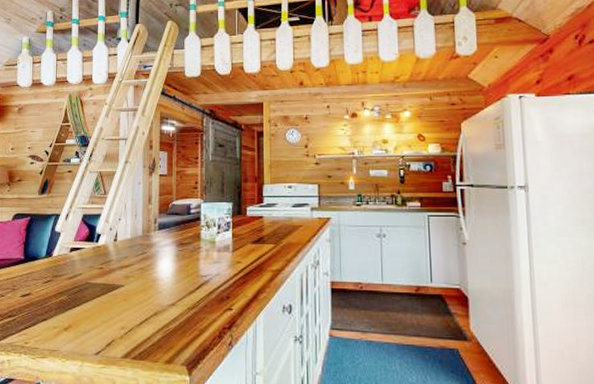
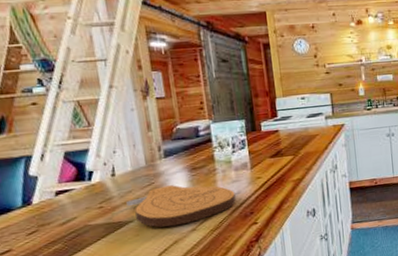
cutting board: none [121,257,215,298] -> present [126,185,236,227]

